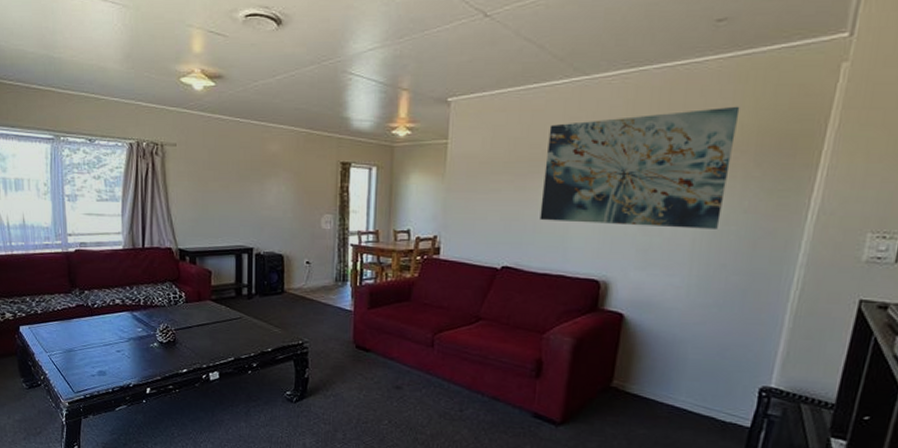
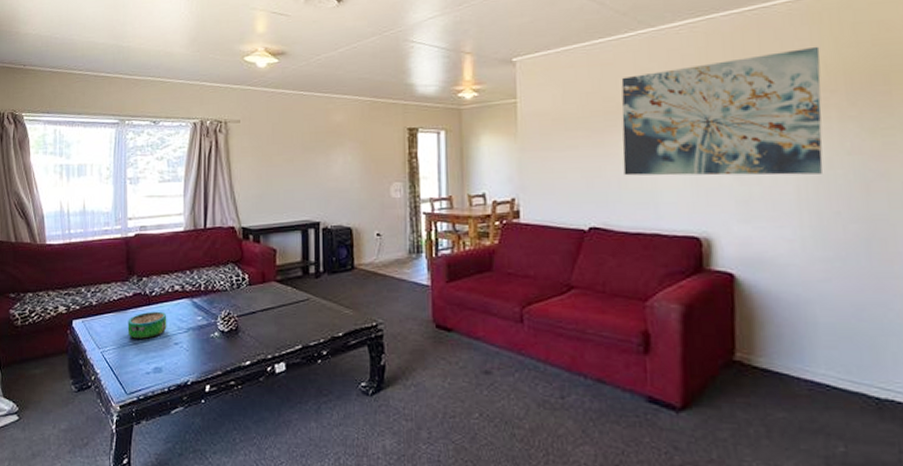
decorative bowl: none [72,321,109,347] -> present [127,311,167,340]

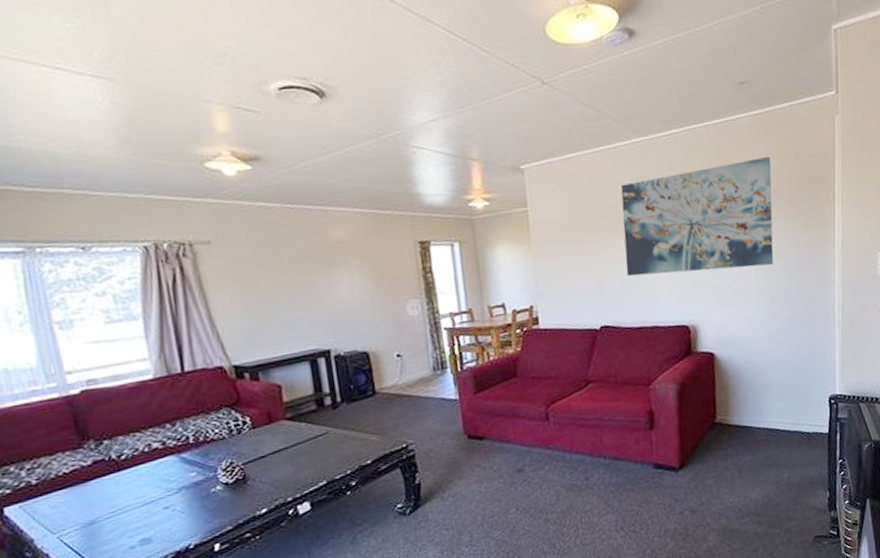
decorative bowl: present [127,311,167,340] -> none [90,475,150,513]

